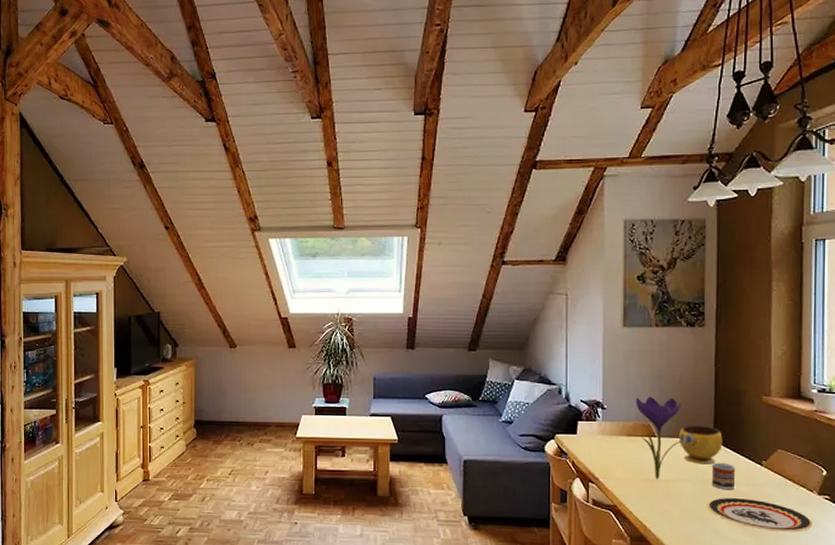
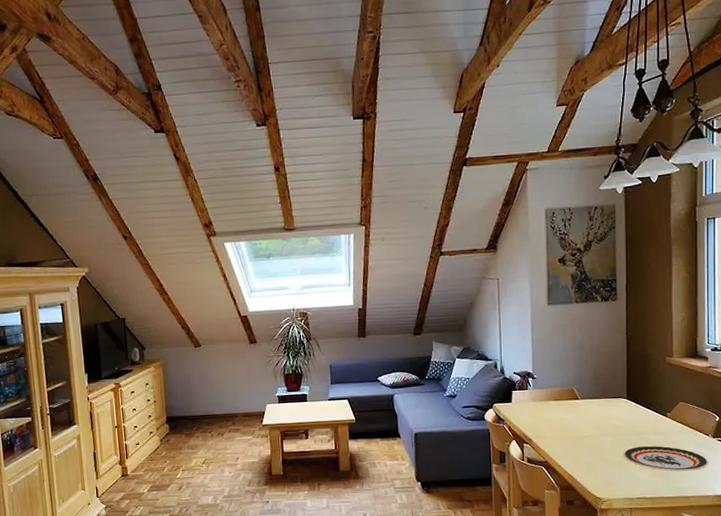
flower: present [636,396,684,478] -> none [561,364,602,435]
bowl: present [678,425,723,465] -> none [597,386,635,420]
cup: present [711,462,735,490] -> none [626,417,645,440]

